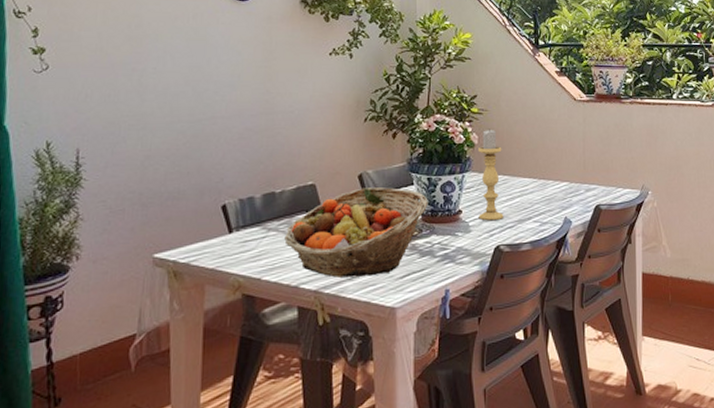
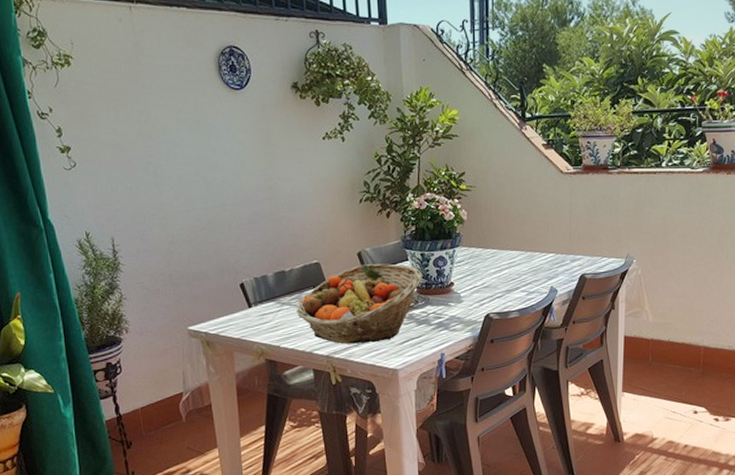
candle holder: present [478,129,504,221] -> none [468,205,493,292]

